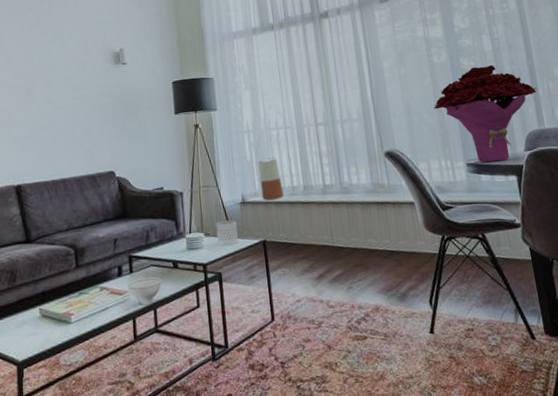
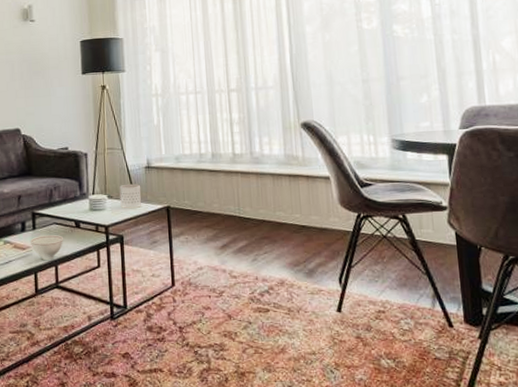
vase: present [258,157,284,201] -> none [165,123,191,167]
flower bouquet: present [433,65,537,163] -> none [359,33,480,139]

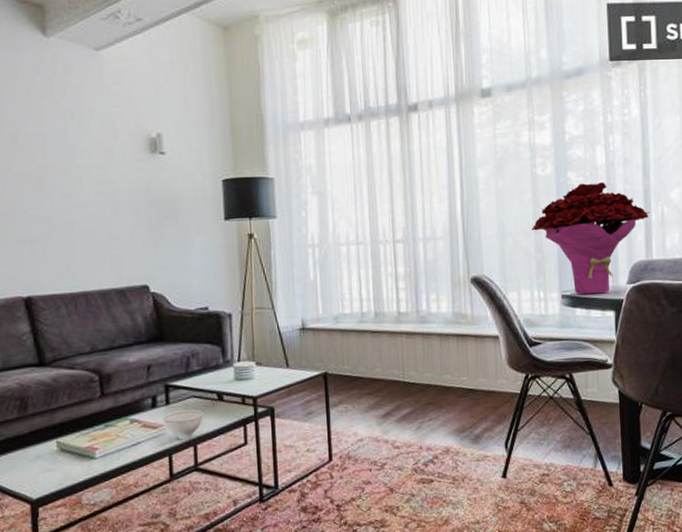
mug: present [119,183,142,209] -> none [269,348,296,377]
flower bouquet: none [359,33,480,139] -> present [531,182,650,295]

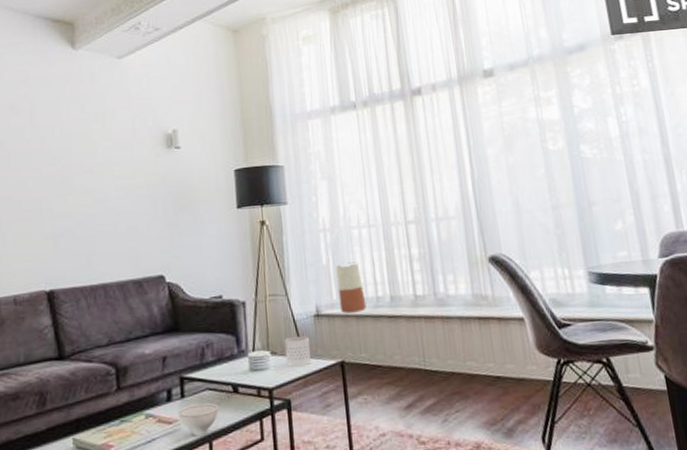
mug: none [269,348,296,377] -> present [284,335,311,367]
vase: none [323,278,351,328] -> present [335,262,367,314]
flower bouquet: present [531,182,650,295] -> none [548,153,674,271]

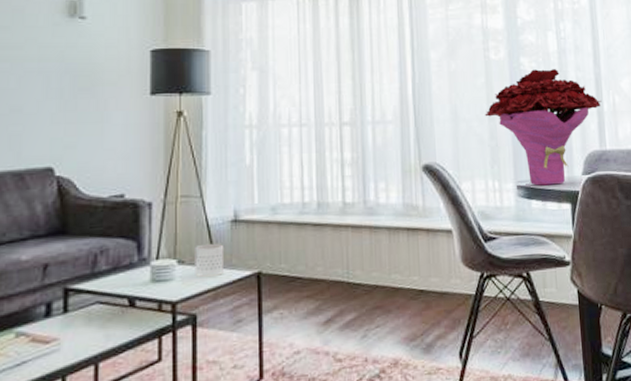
bowl: present [178,402,220,437] -> none [59,318,111,358]
vase: present [335,262,367,314] -> none [260,163,291,220]
flower bouquet: none [548,153,674,271] -> present [485,69,602,186]

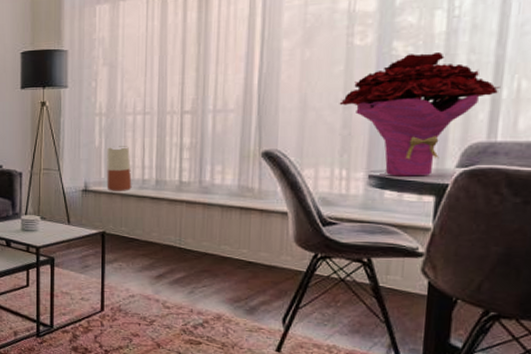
mug: present [195,243,225,278] -> none [53,206,76,232]
vase: none [260,163,291,220] -> present [106,146,132,191]

